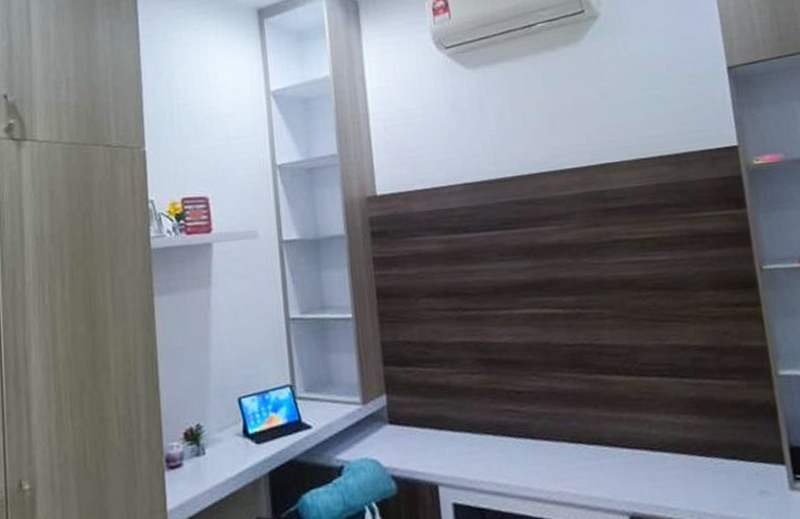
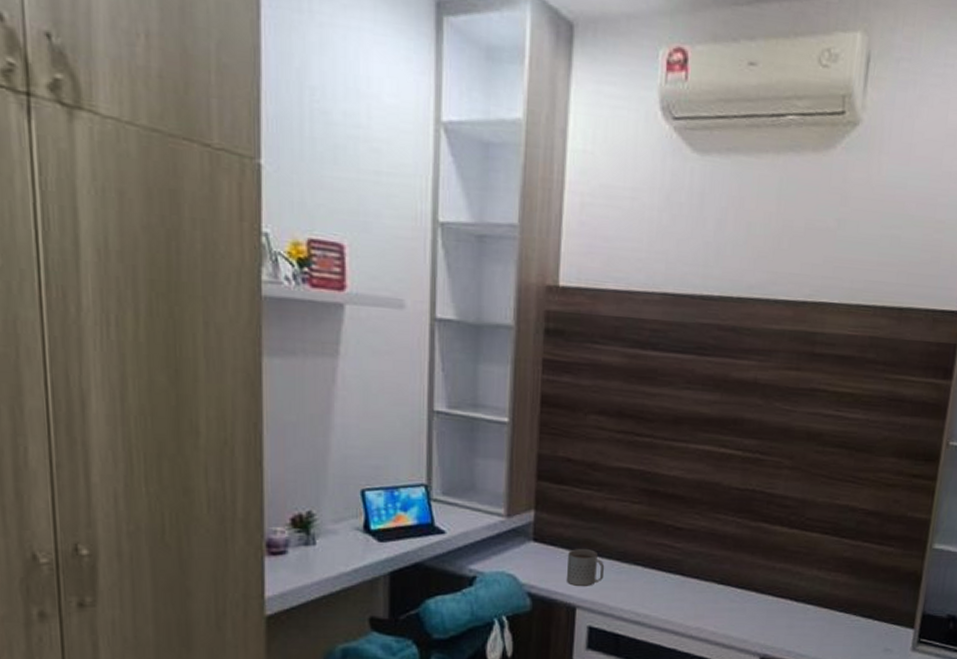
mug: none [422,425,459,463] -> present [567,549,605,586]

